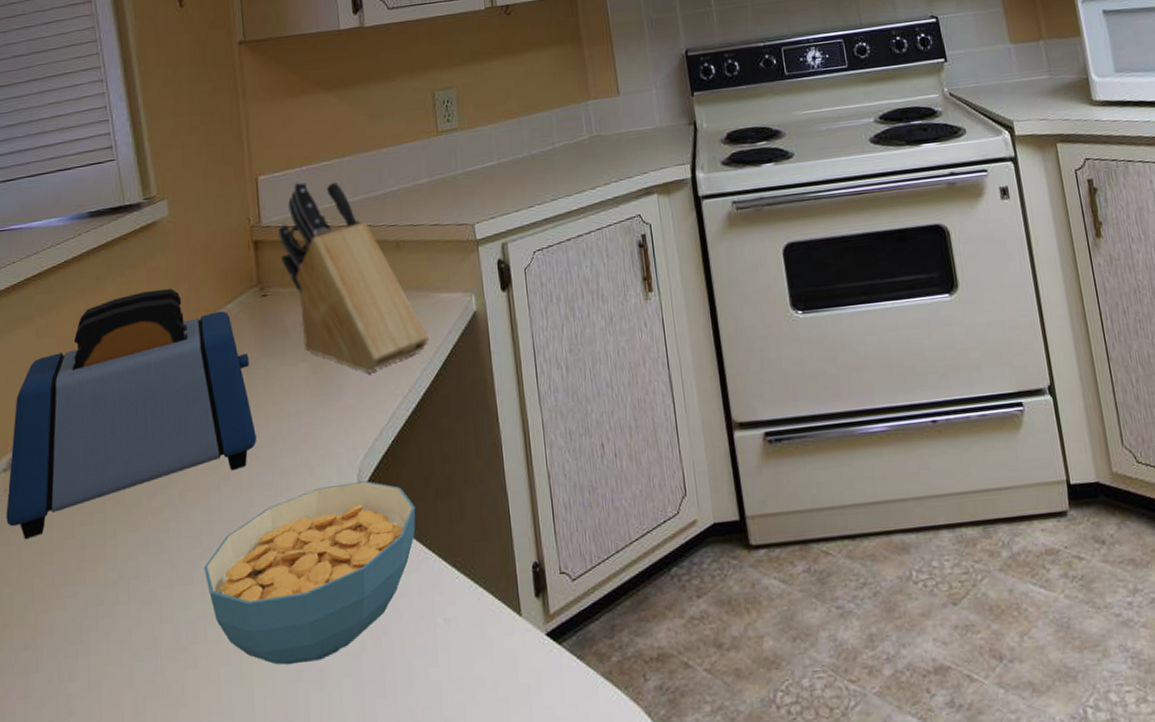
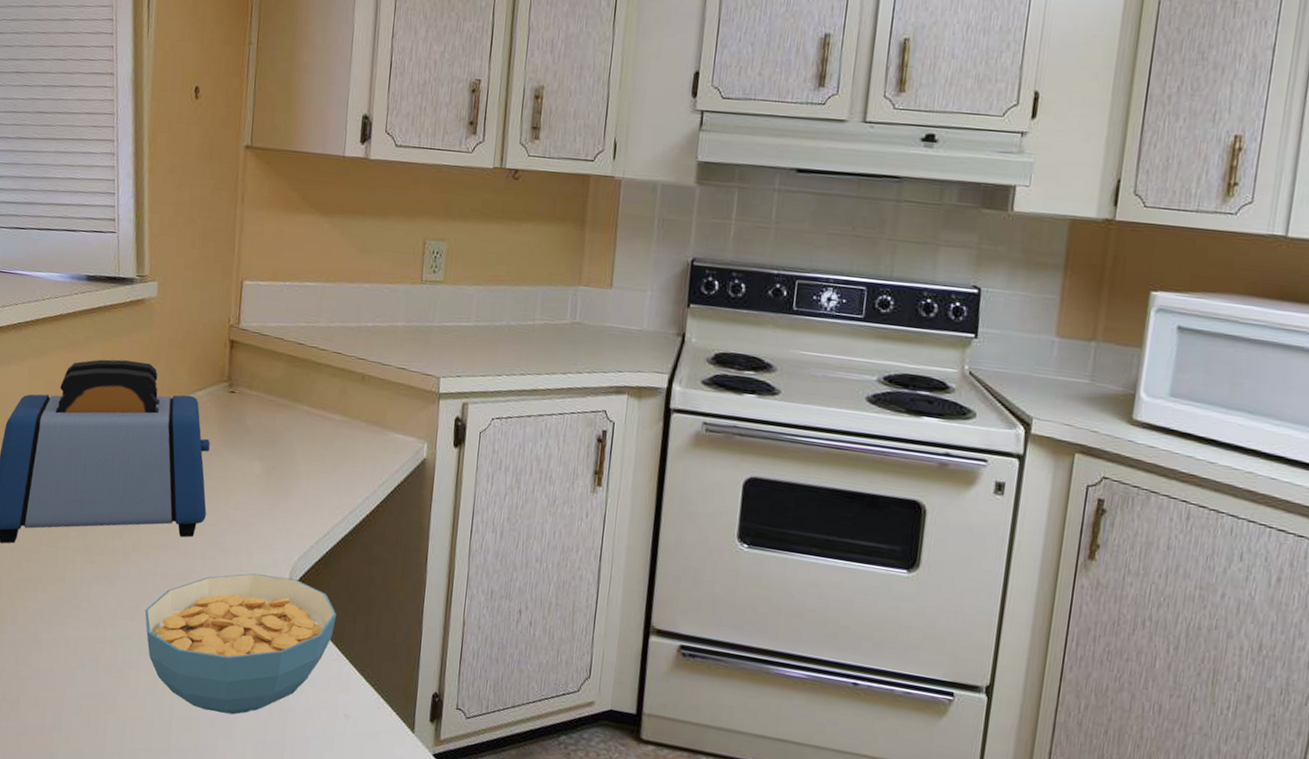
knife block: present [278,181,428,373] -> none [252,295,377,487]

